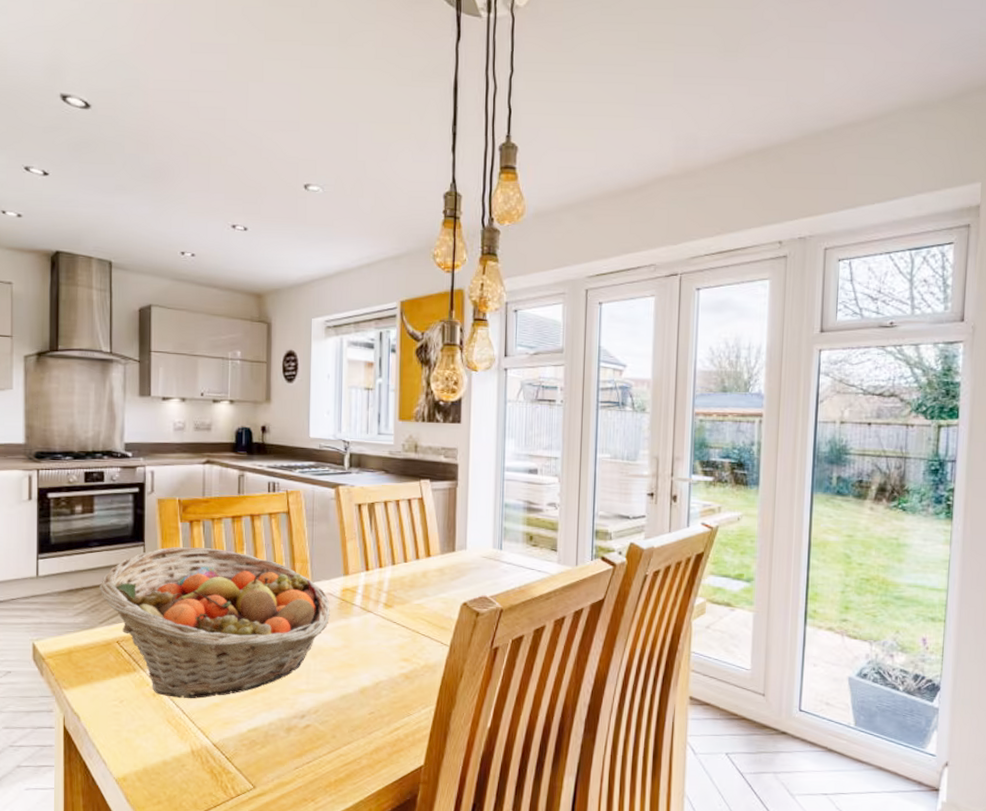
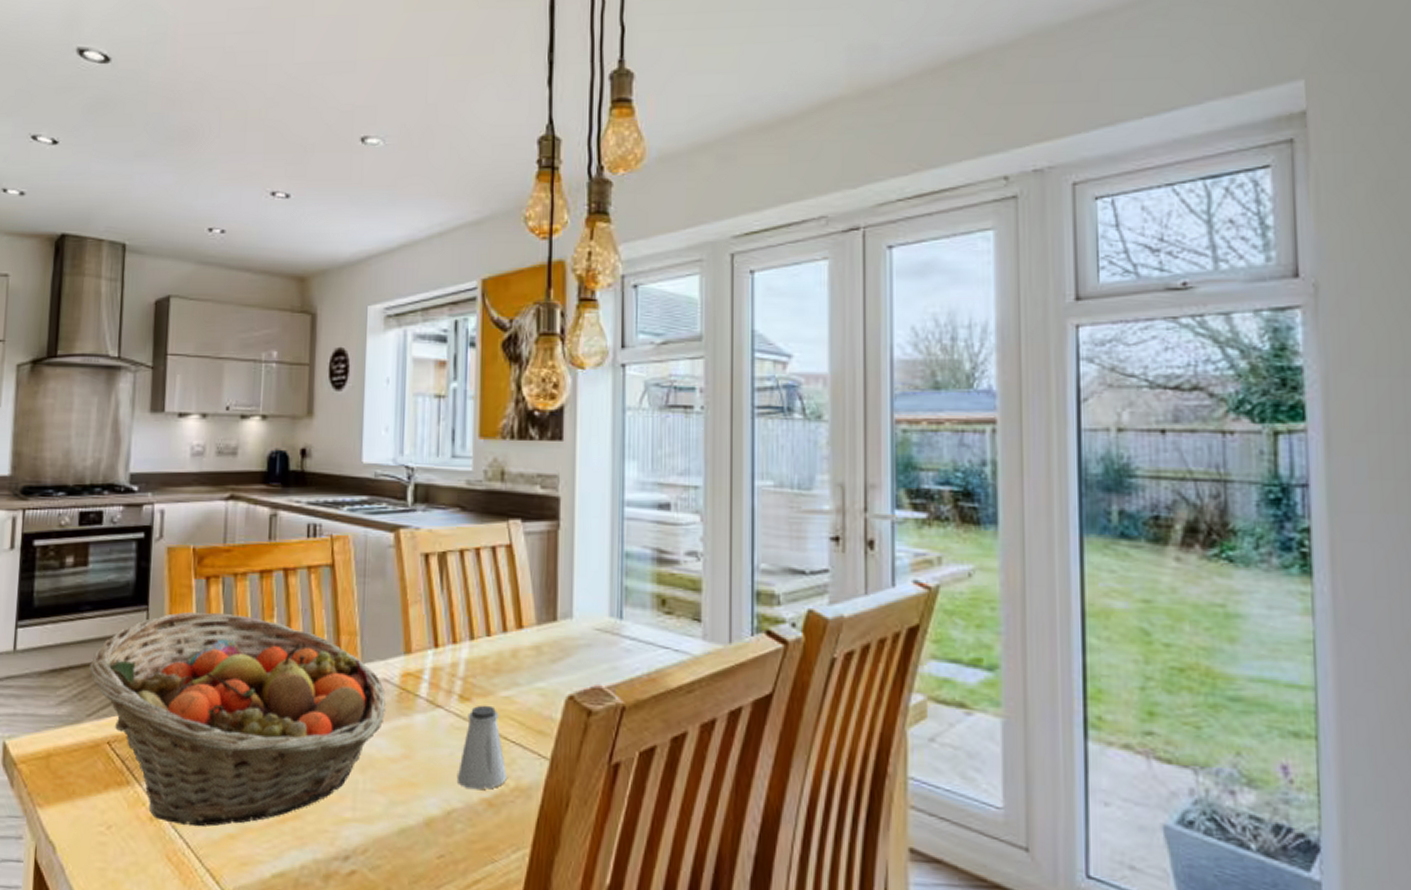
saltshaker: none [382,610,419,668] -> present [456,705,507,790]

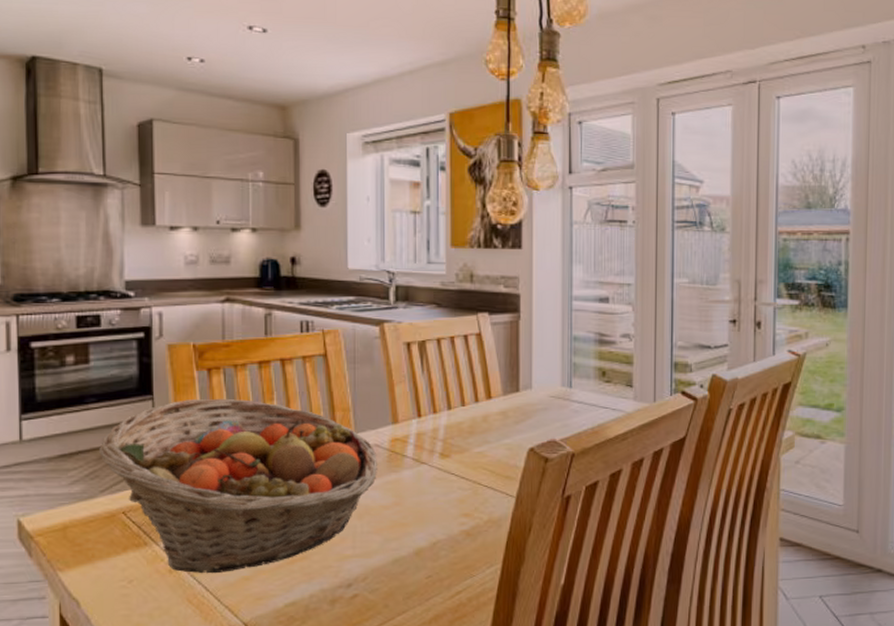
saltshaker: present [456,705,507,790] -> none [440,459,481,525]

